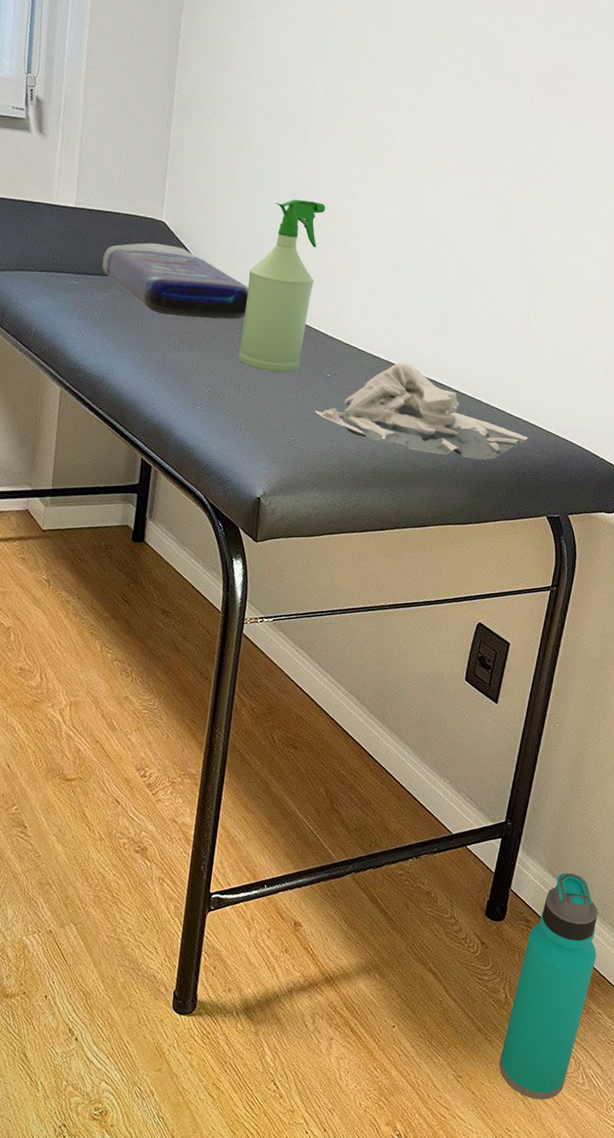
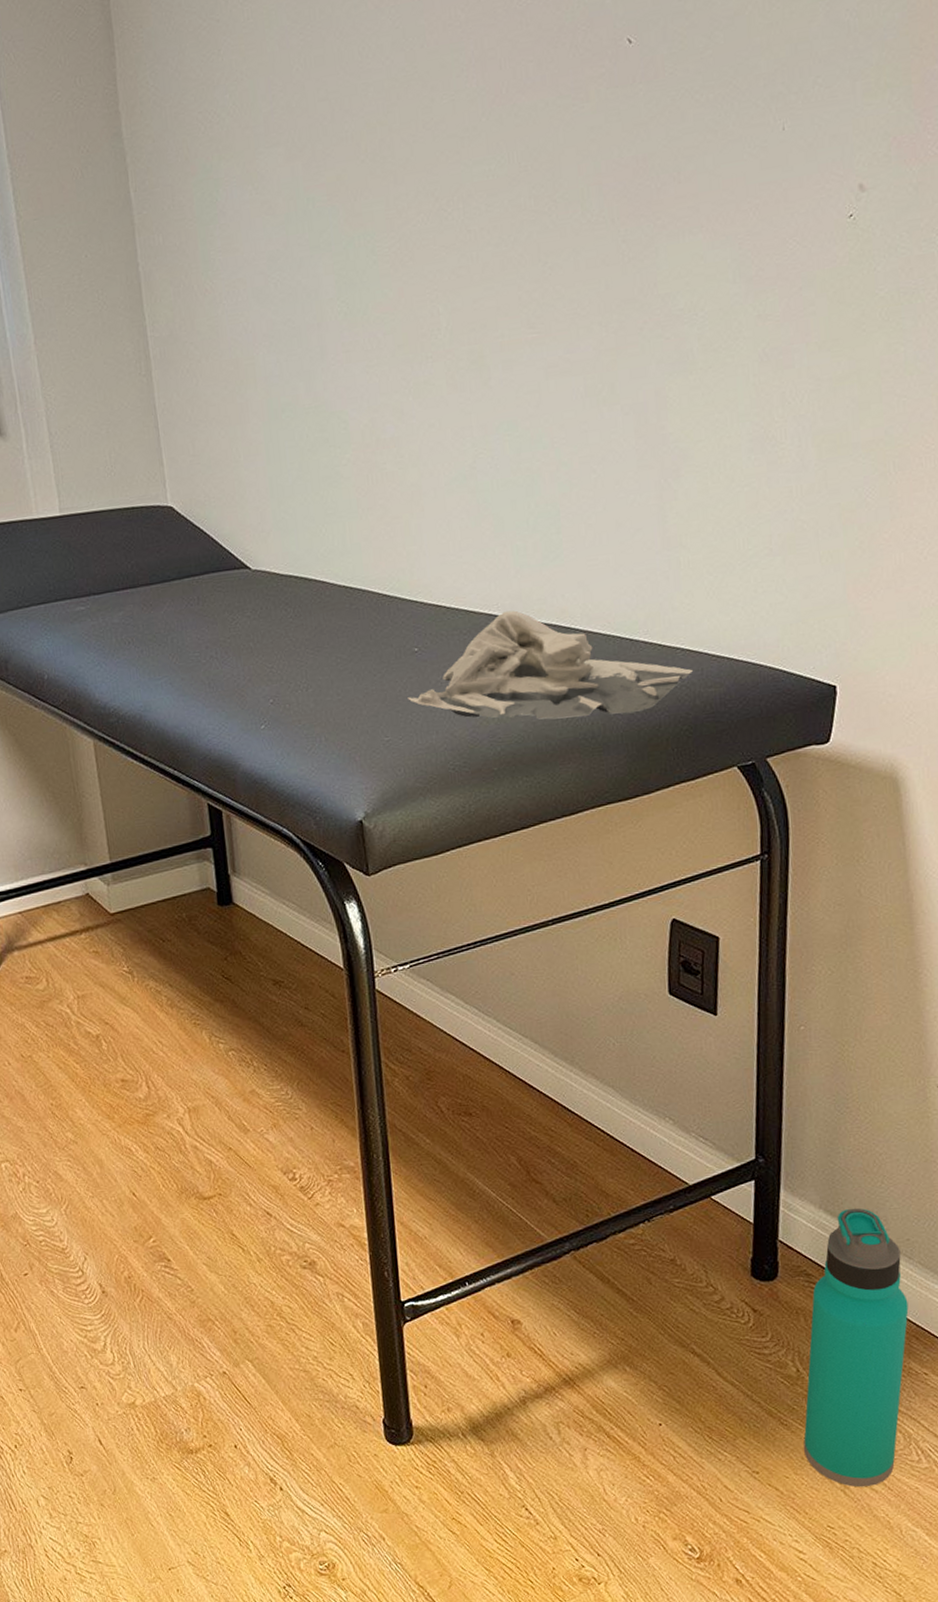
towel: present [102,243,249,320] -> none [107,533,296,623]
spray bottle: present [238,199,326,373] -> none [288,431,377,663]

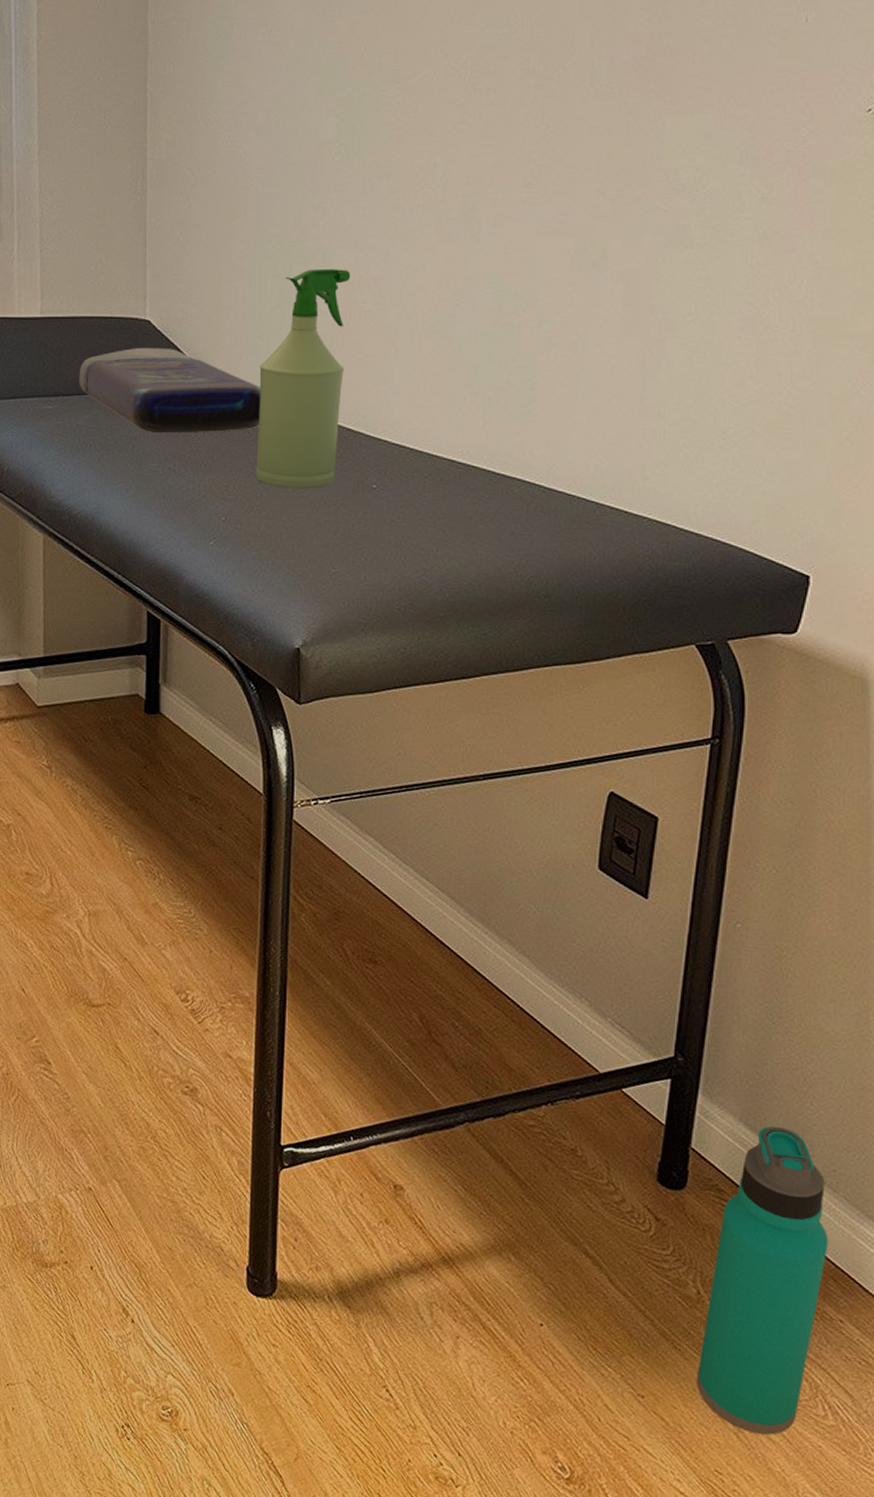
towel: none [107,533,296,623] -> present [79,348,262,434]
spray bottle: none [288,431,377,663] -> present [256,268,351,489]
tissue: present [407,610,694,720] -> none [360,460,659,577]

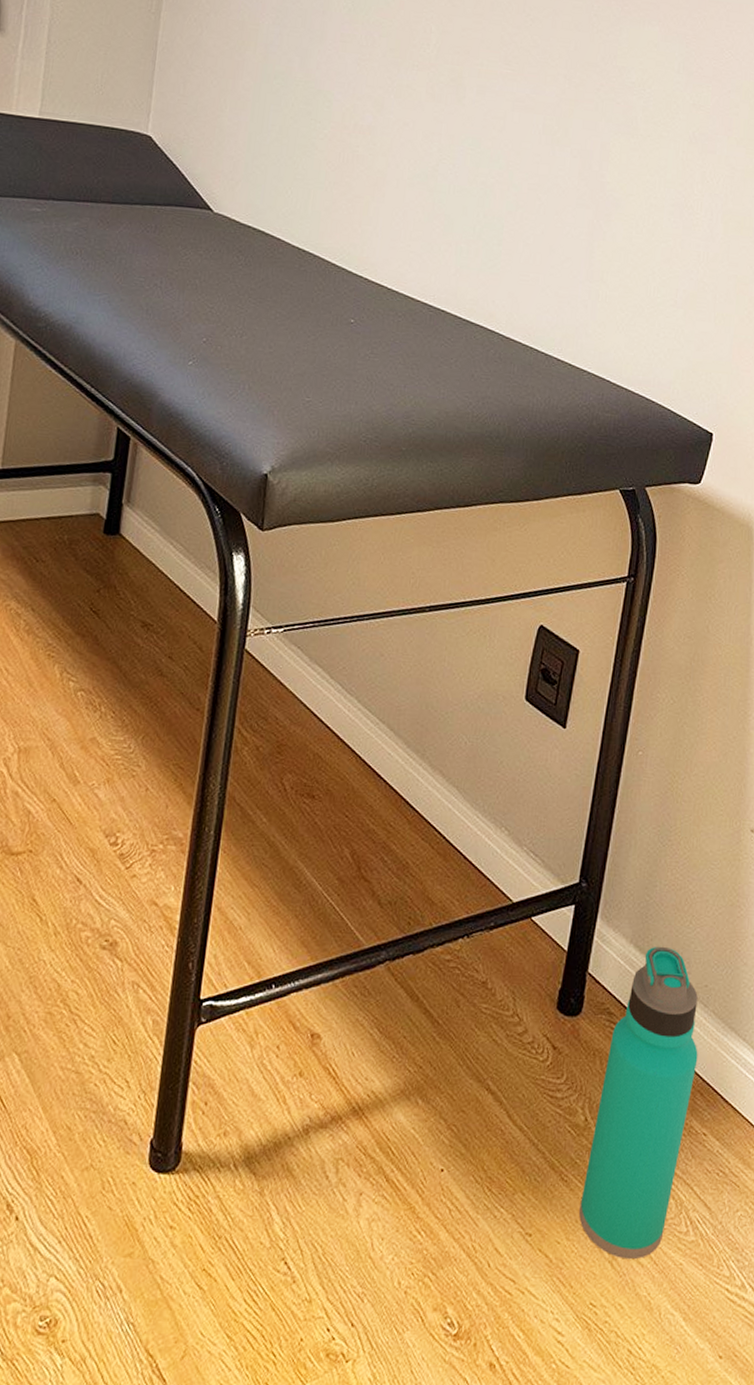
towel: present [79,348,262,434] -> none [71,161,255,254]
spray bottle: present [256,268,351,489] -> none [241,109,348,318]

